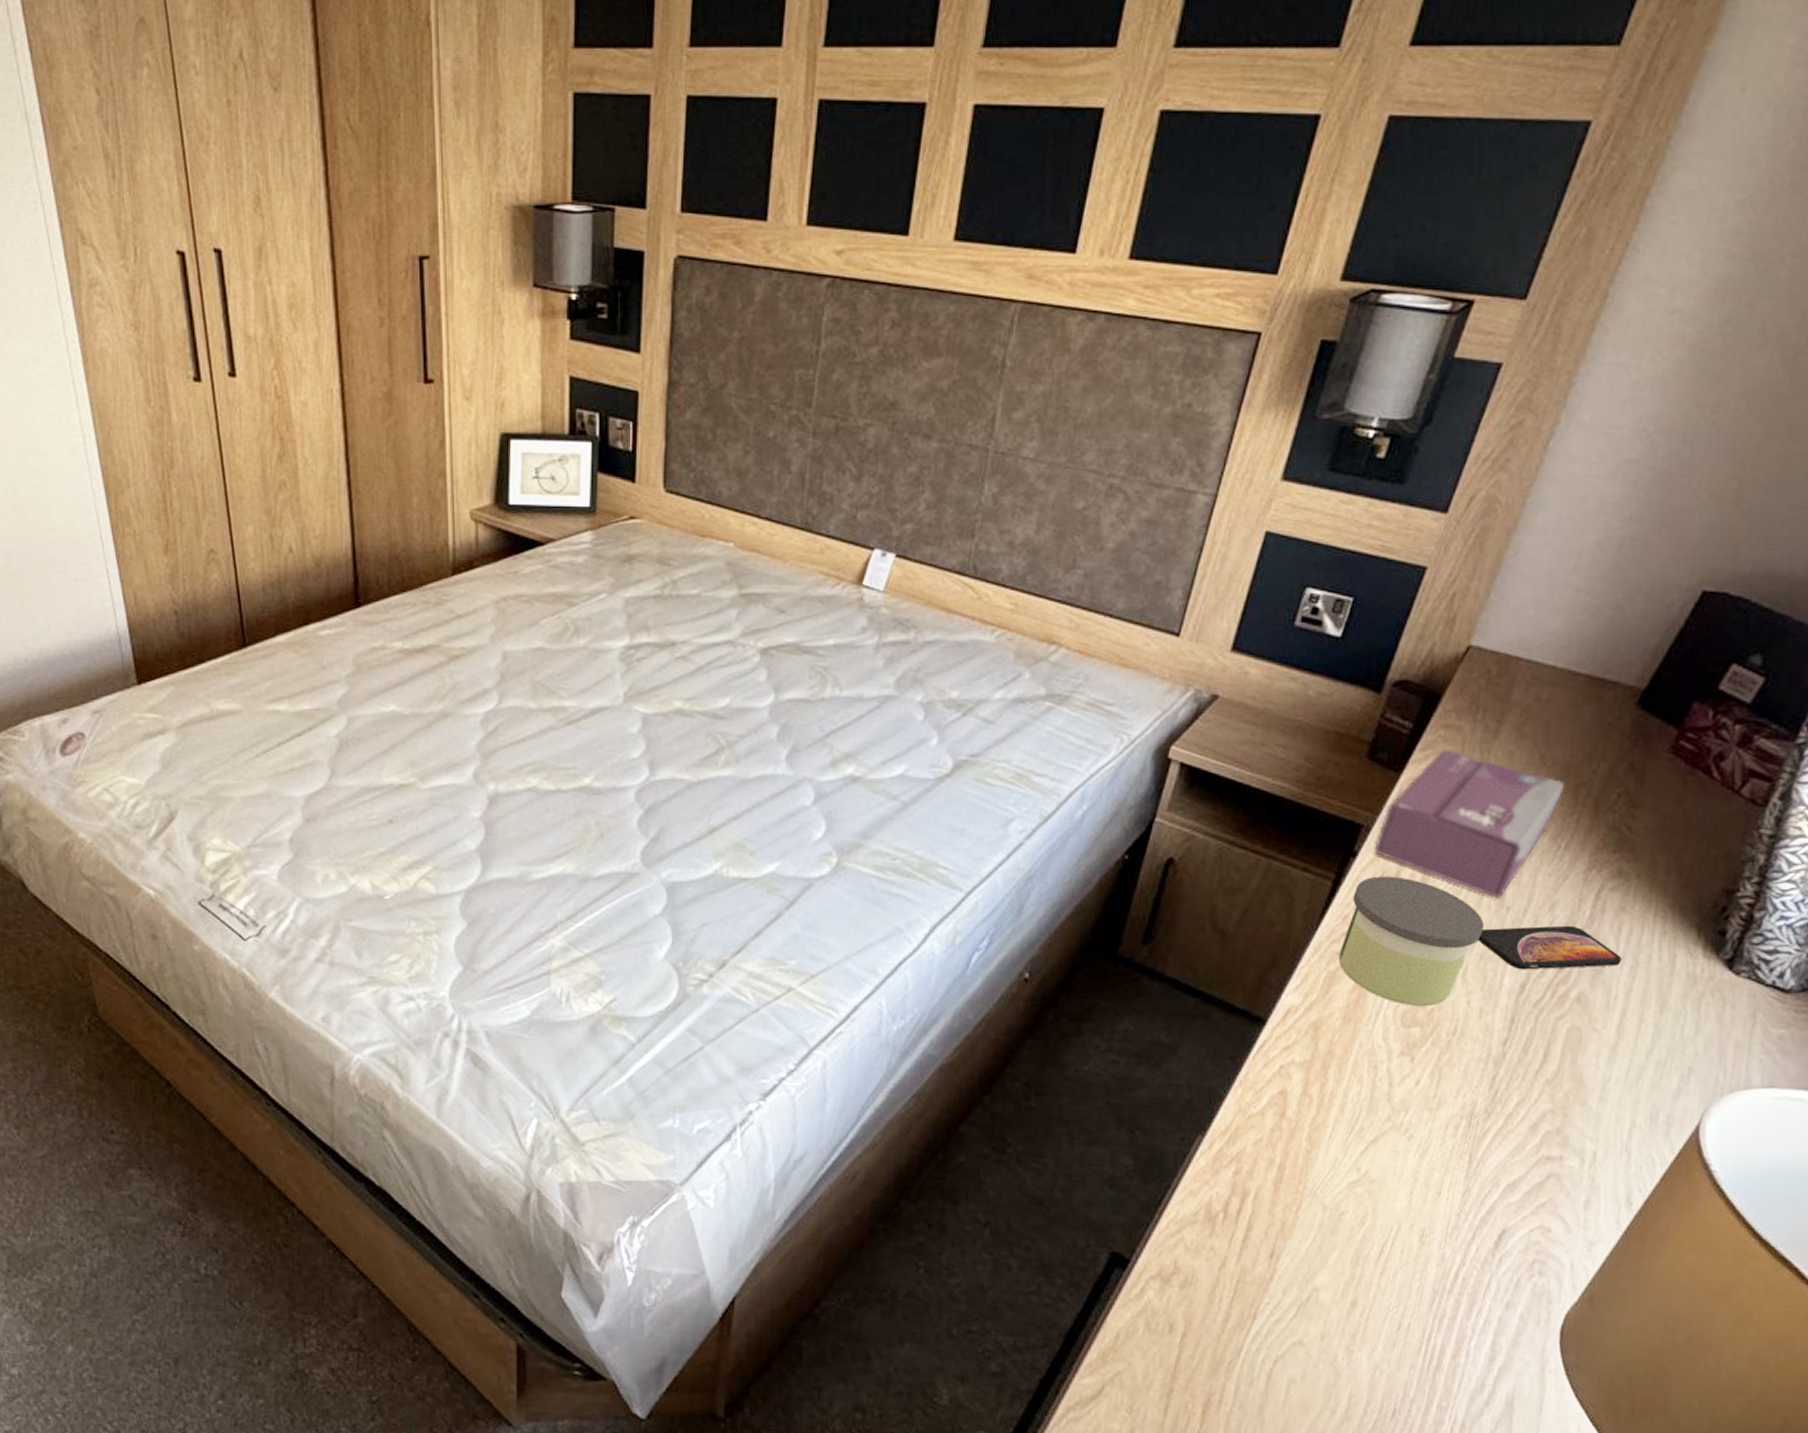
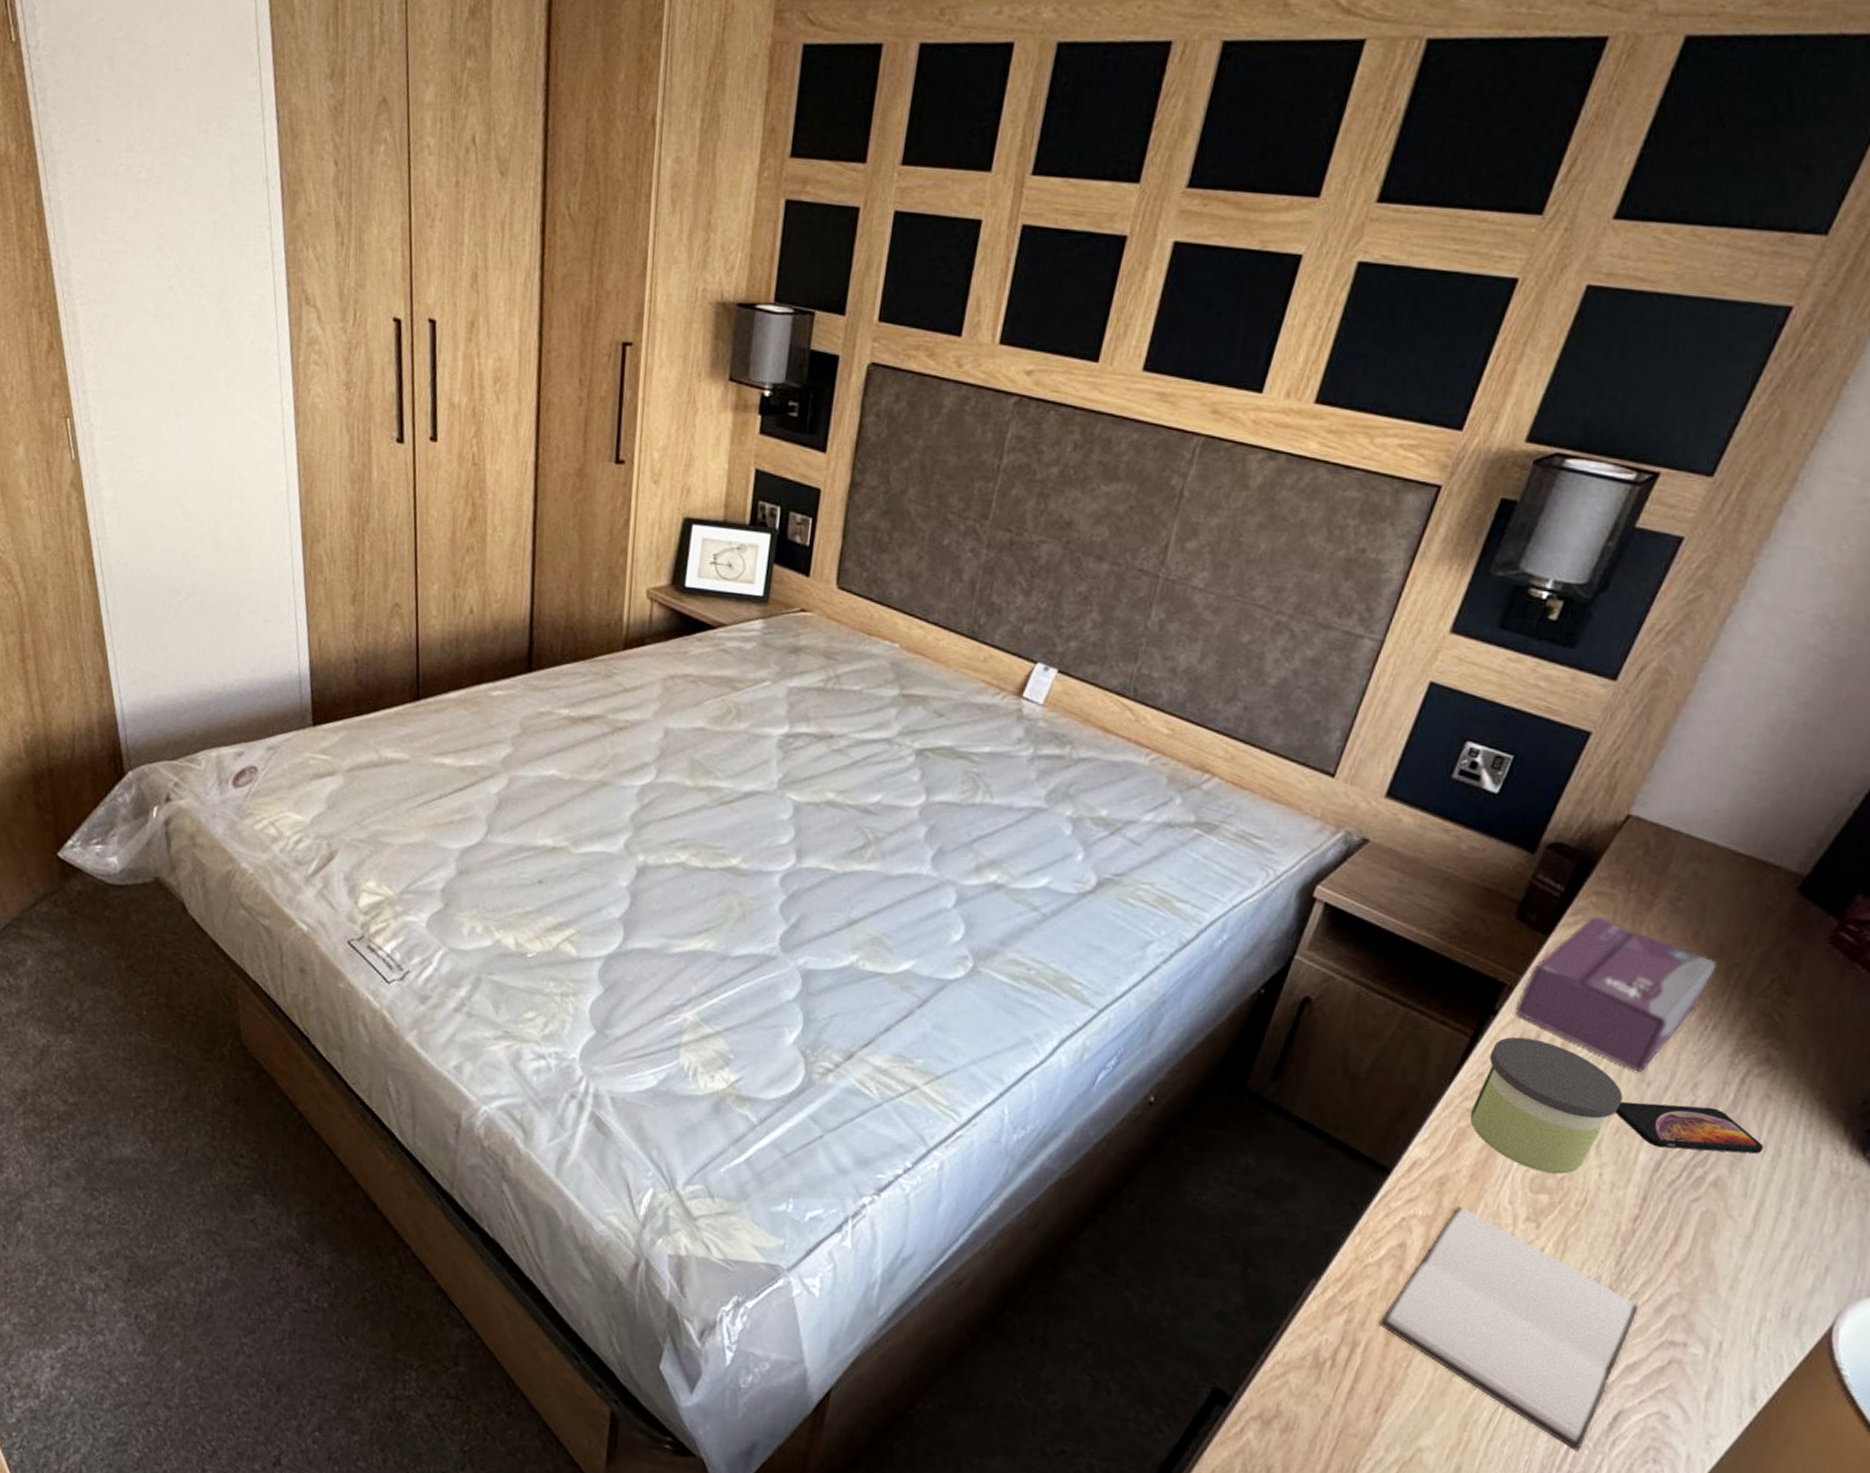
book: none [1266,1048,1514,1273] -> present [1378,1206,1638,1452]

